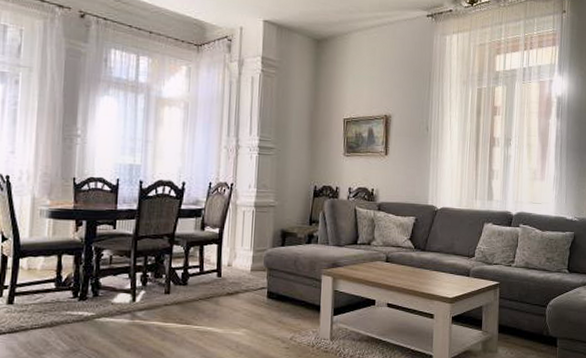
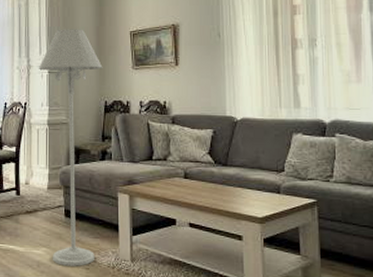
floor lamp: none [247,110,315,346] -> present [38,29,103,266]

